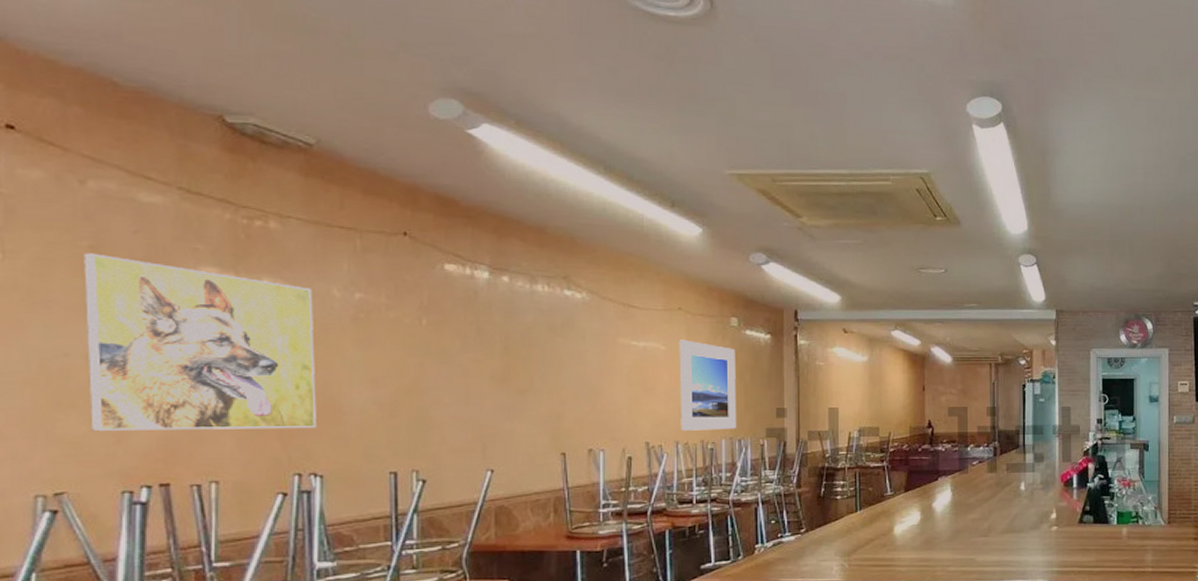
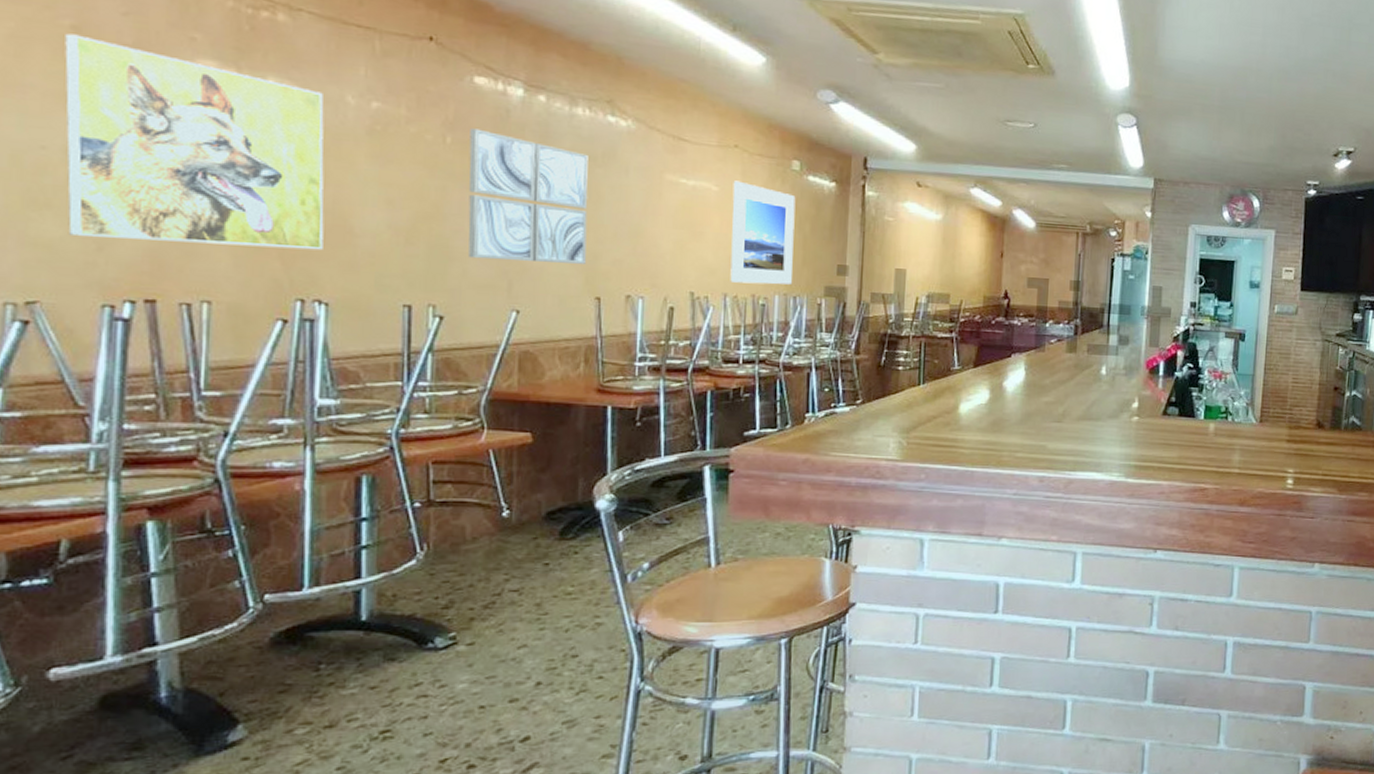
wall art: none [443,310,551,426] -> present [468,128,588,264]

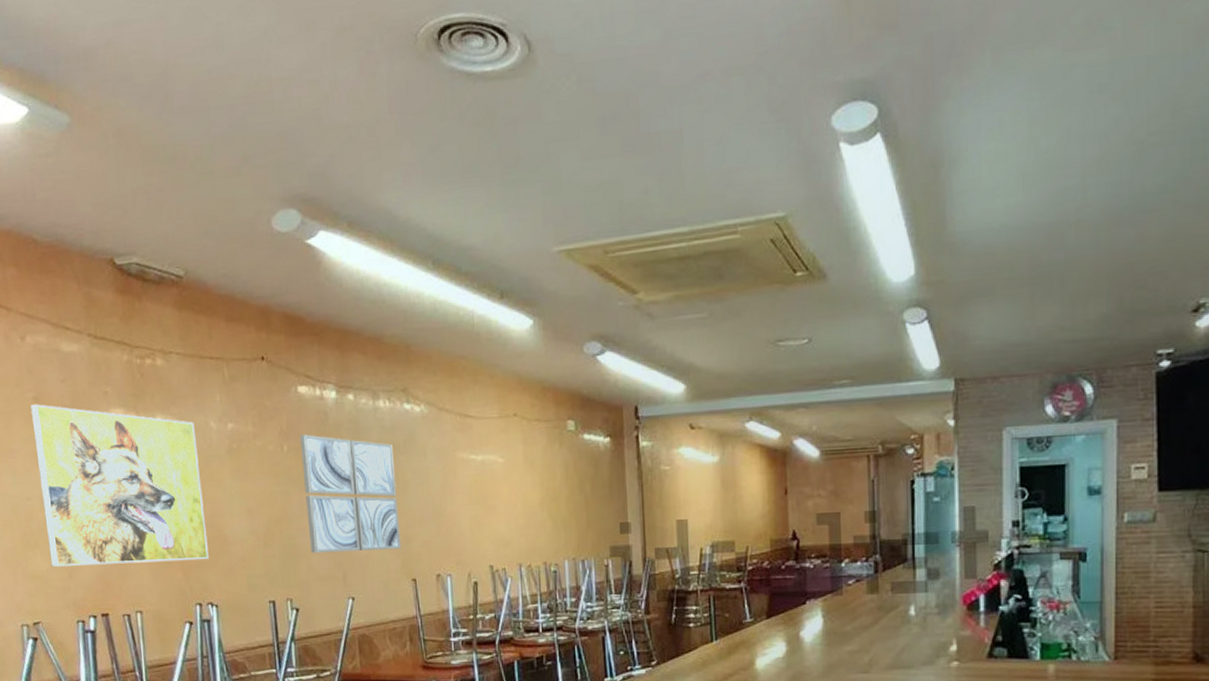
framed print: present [730,180,796,285] -> none [516,449,579,552]

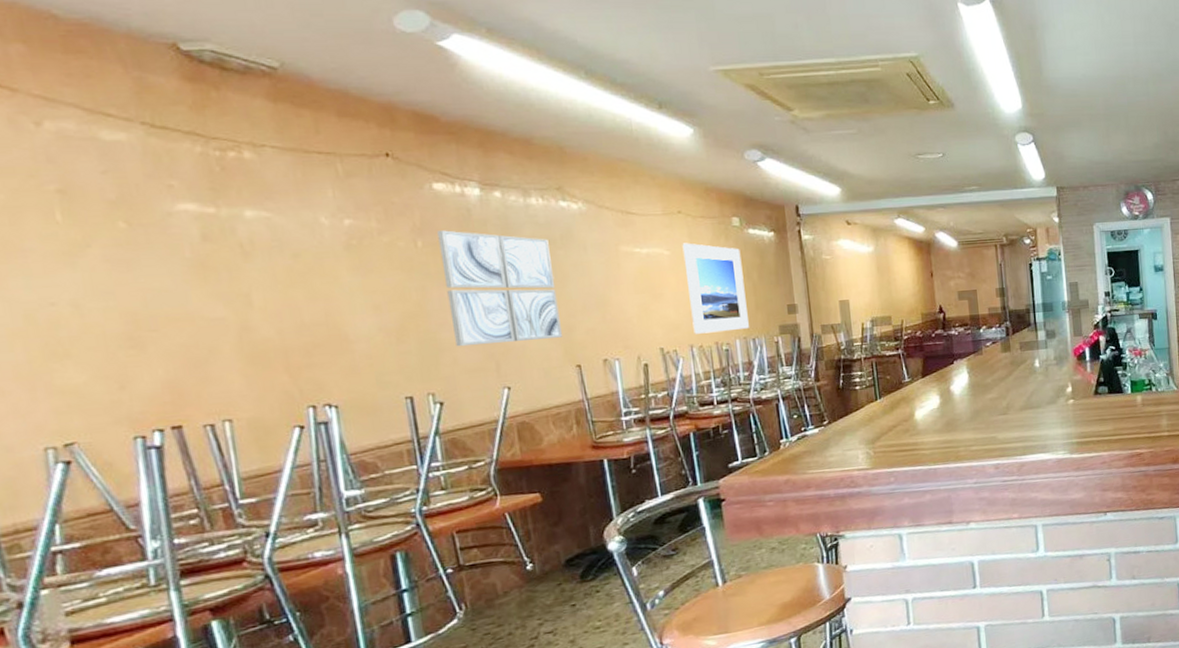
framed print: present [30,404,209,567] -> none [52,197,324,379]
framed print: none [516,449,579,552] -> present [682,243,749,334]

